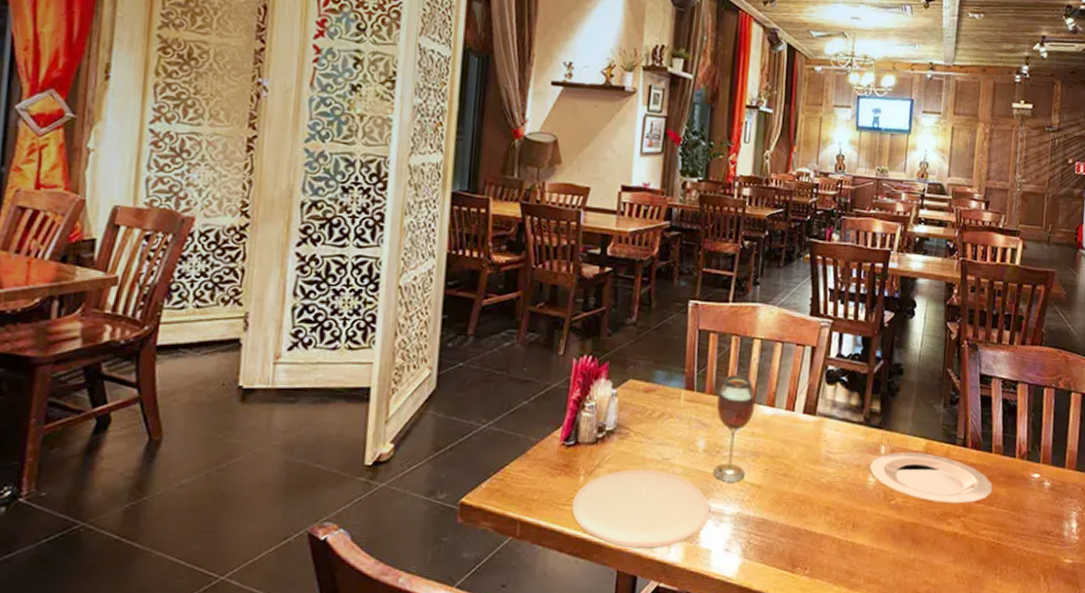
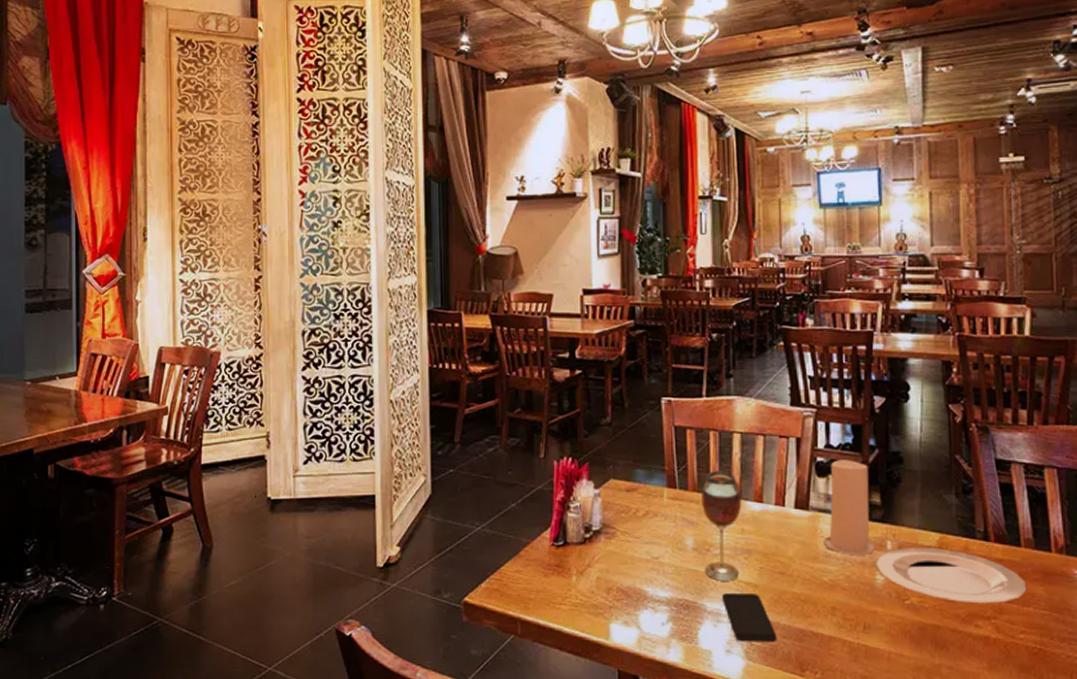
plate: present [572,469,709,549] -> none [568,569,705,649]
mobile phone: none [726,494,774,541] -> present [721,593,777,643]
candle: none [826,369,873,458] -> present [823,460,877,555]

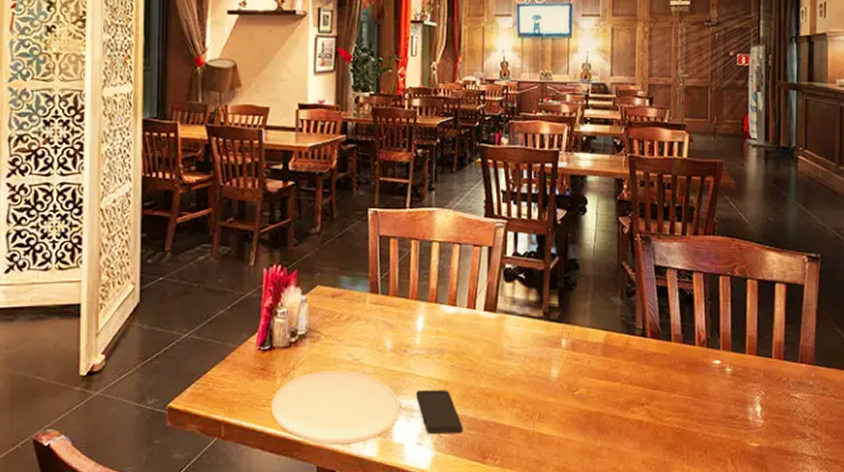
plate: none [568,569,705,649] -> present [272,370,400,445]
wineglass: present [701,471,742,581] -> none [401,277,438,379]
candle: present [823,460,877,555] -> none [508,266,553,352]
plate: present [876,547,1027,604] -> none [552,343,675,393]

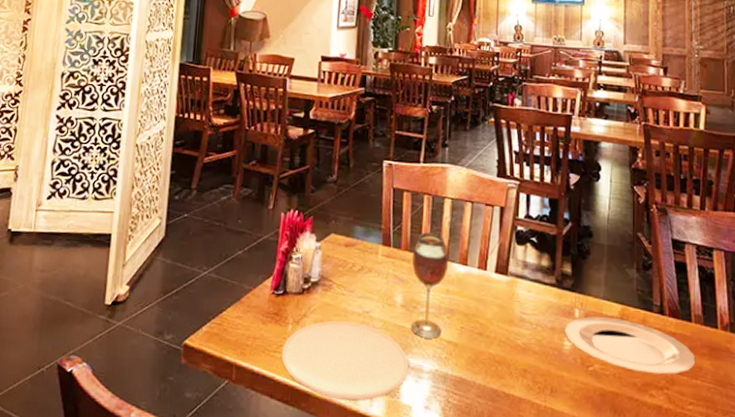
wineglass: none [401,277,438,379] -> present [411,232,449,339]
mobile phone: present [415,390,463,435] -> none [424,350,472,401]
plate: none [552,343,675,393] -> present [564,316,696,375]

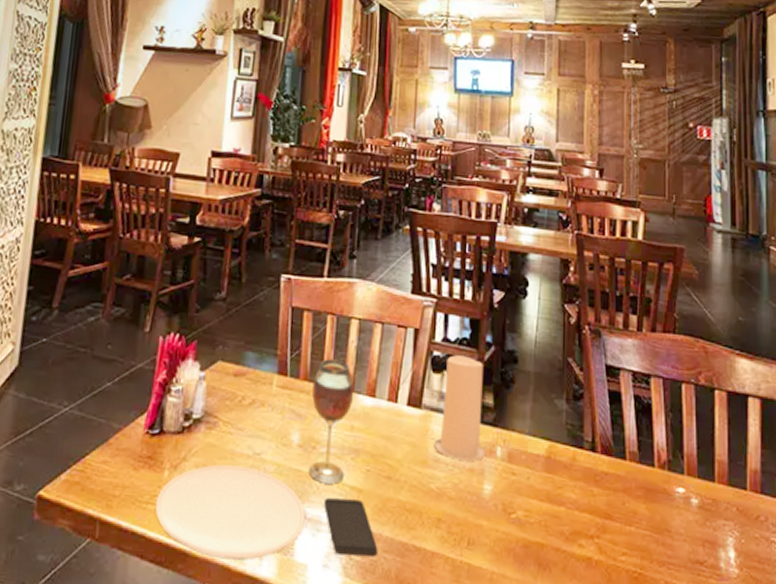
mobile phone: none [424,350,472,401] -> present [323,498,378,557]
candle: none [519,230,566,321] -> present [434,355,486,461]
plate: present [564,316,696,375] -> none [484,455,630,522]

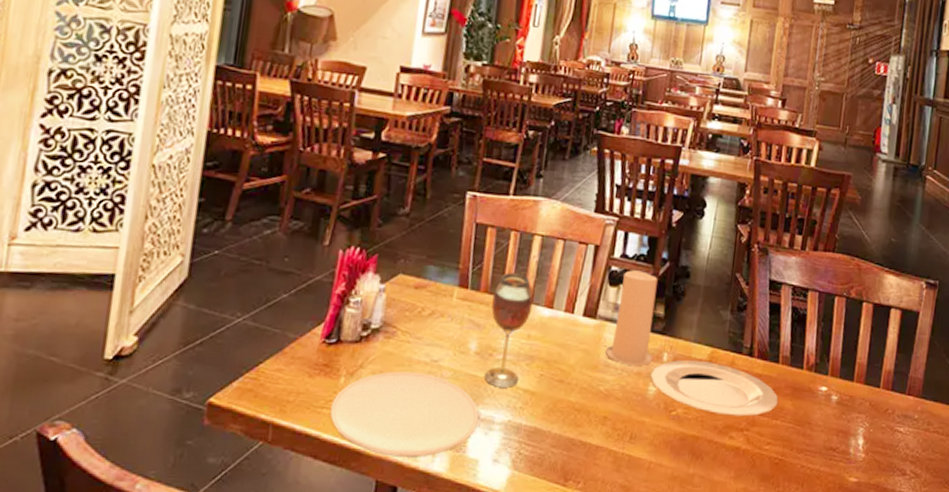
mobile phone: present [323,498,378,557] -> none [497,400,547,452]
plate: none [484,455,630,522] -> present [650,359,778,417]

